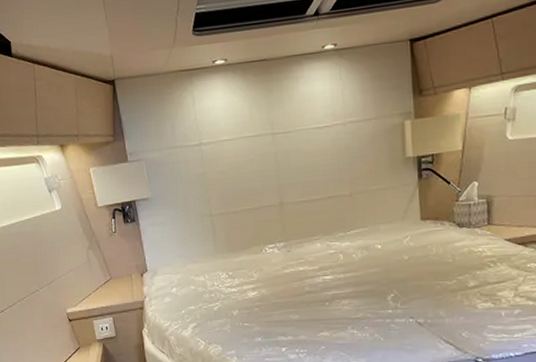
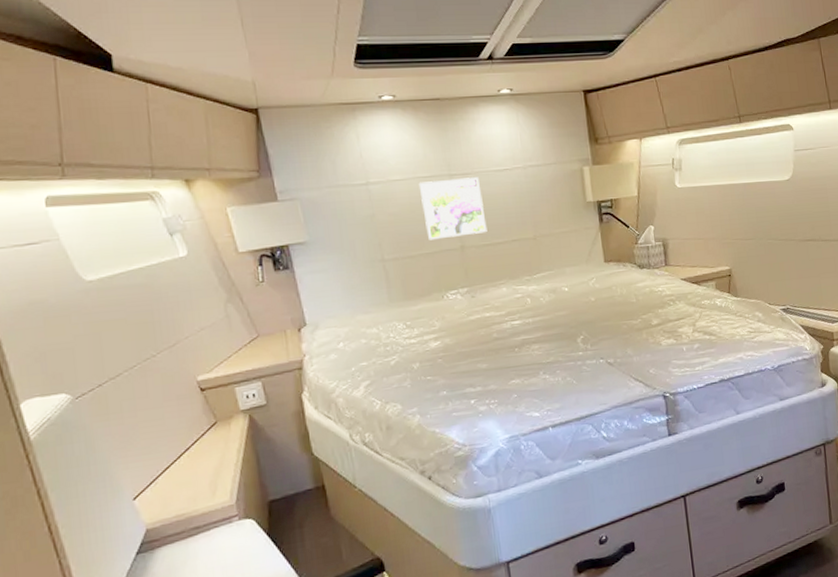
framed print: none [244,135,305,197] -> present [418,177,487,240]

